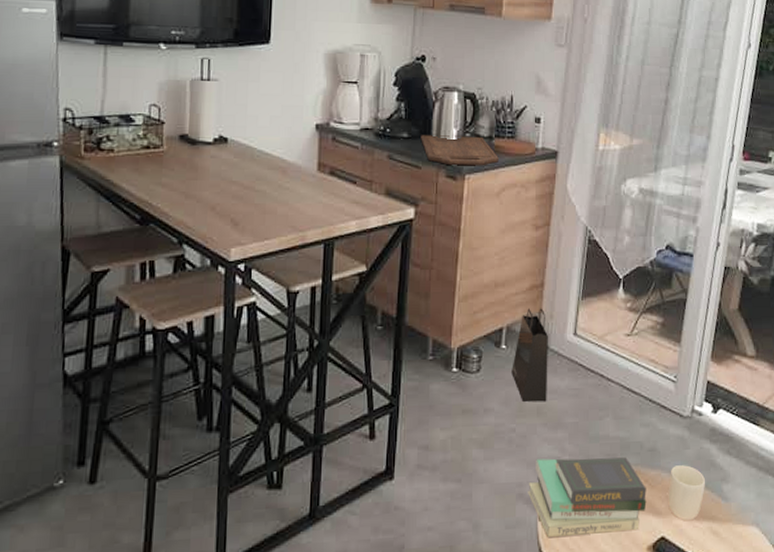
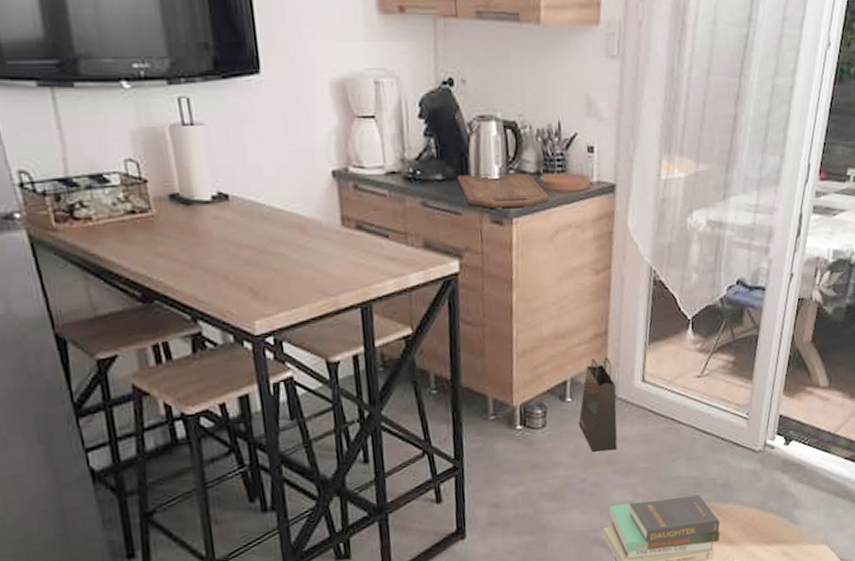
cup: present [668,465,706,521] -> none [741,496,778,547]

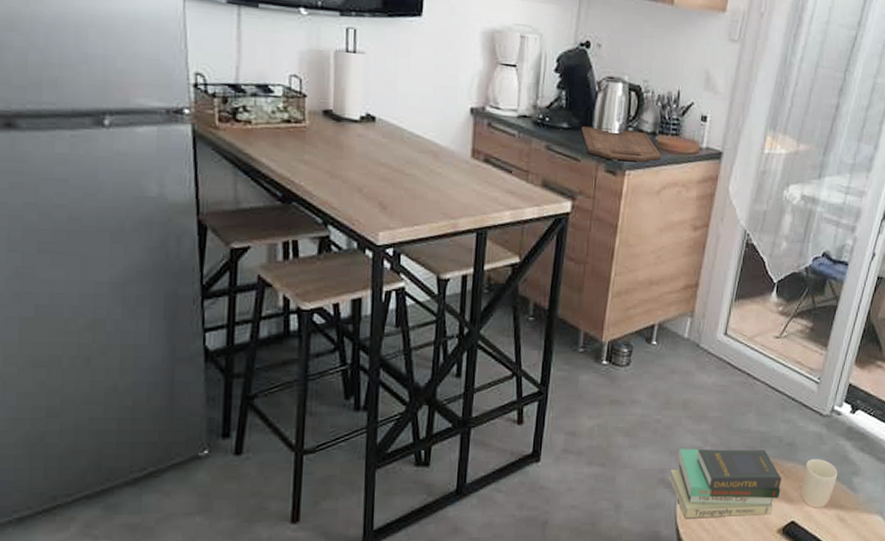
shopping bag: present [579,357,617,452] -> none [660,307,699,396]
cup: none [741,496,778,547] -> present [801,459,838,509]

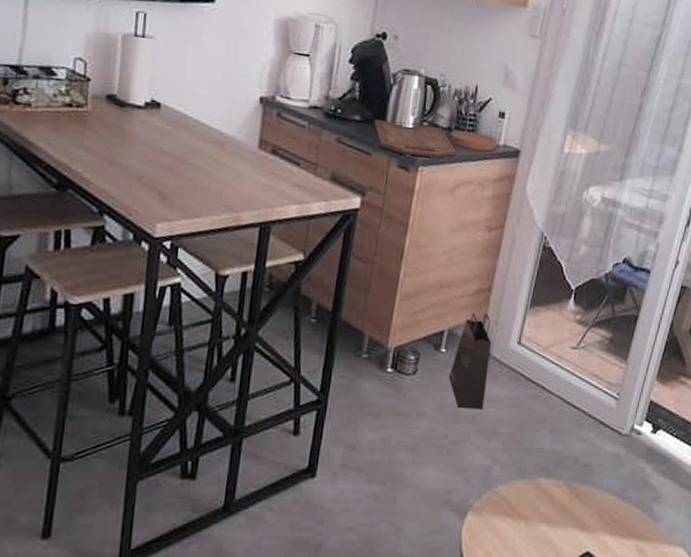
shopping bag: none [660,307,699,396] -> present [449,312,491,410]
books: present [669,448,782,518] -> none [455,467,576,545]
cup: present [801,459,838,509] -> none [597,483,638,538]

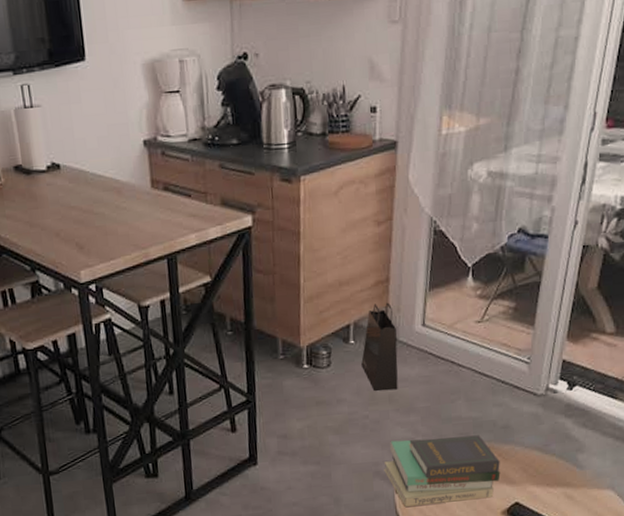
cutting board: present [374,119,456,159] -> none [251,134,334,169]
books: none [455,467,576,545] -> present [384,435,501,507]

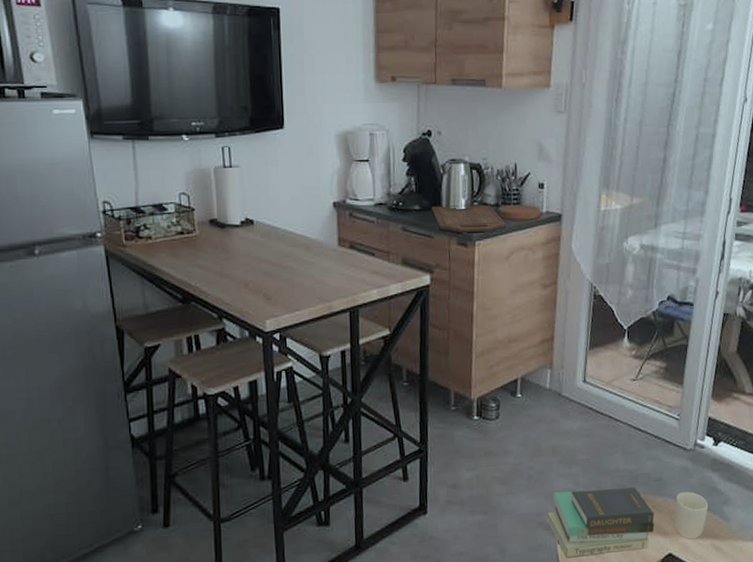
cutting board: none [251,134,334,169] -> present [431,204,506,234]
shopping bag: present [361,302,398,391] -> none [527,359,561,443]
cup: none [521,439,561,488] -> present [674,492,709,540]

